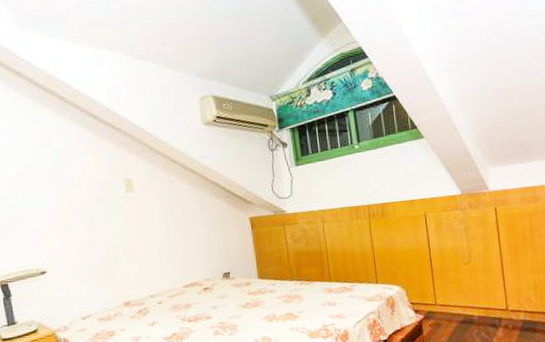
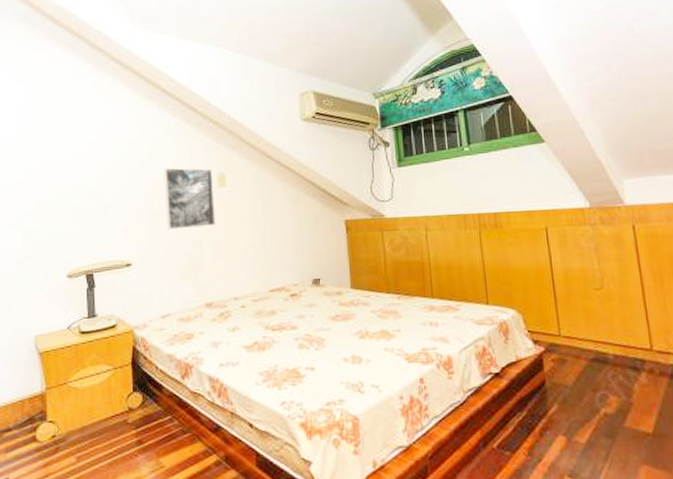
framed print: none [69,175,128,237] -> present [164,167,216,230]

